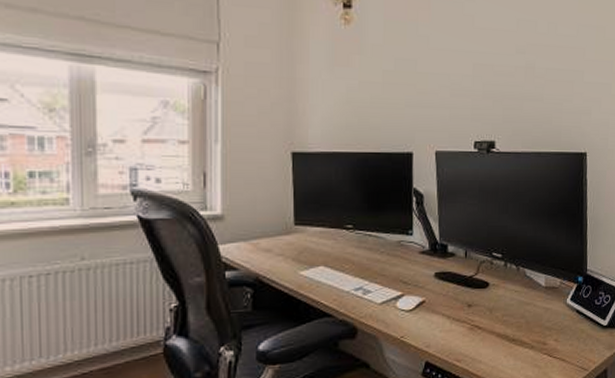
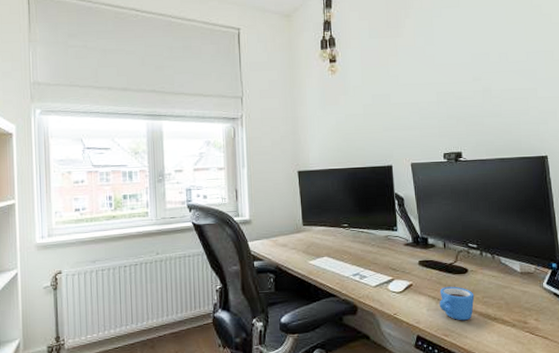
mug: none [453,303,494,343] -> present [439,286,475,321]

